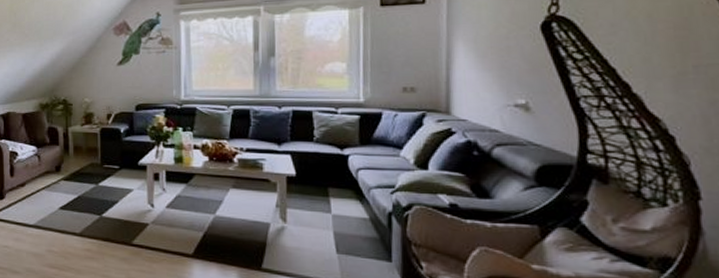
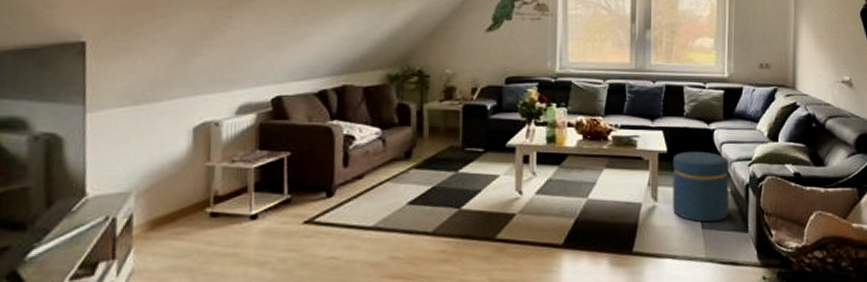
ottoman: none [302,176,369,248] -> present [673,151,730,223]

